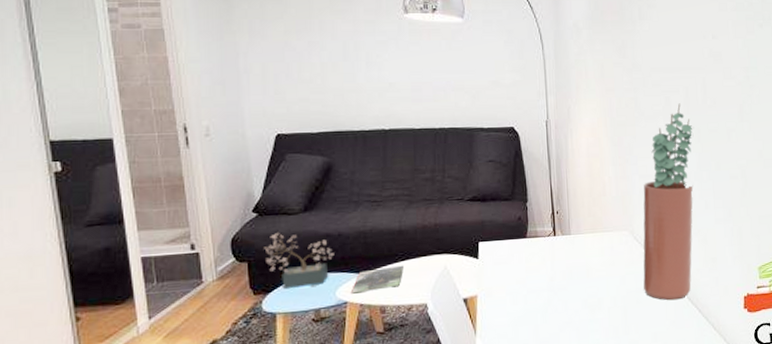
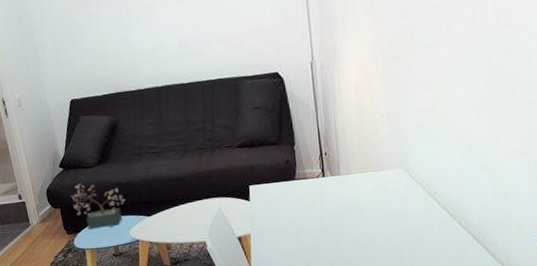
magazine: present [350,265,405,294] -> none [141,208,184,233]
vase: present [643,103,694,300] -> none [420,26,482,238]

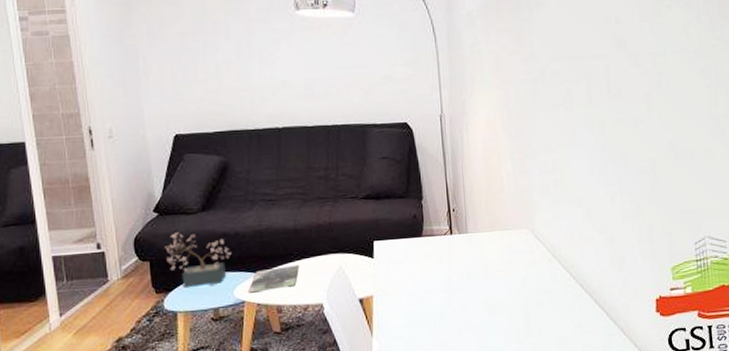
magazine: none [141,208,184,233] -> present [247,264,300,293]

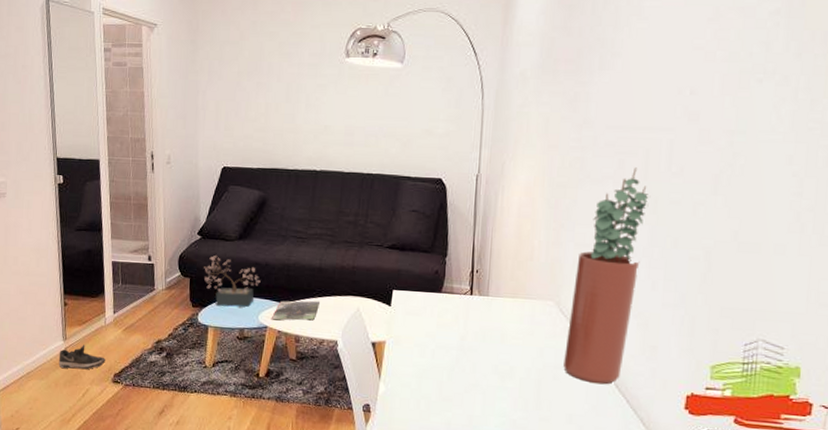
vase: none [544,93,598,302] -> present [564,167,649,384]

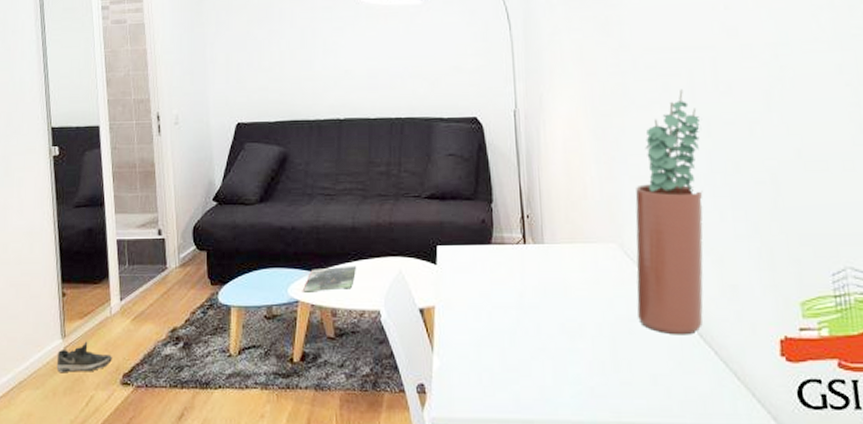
decorative plant: present [204,256,261,308] -> none [222,223,287,281]

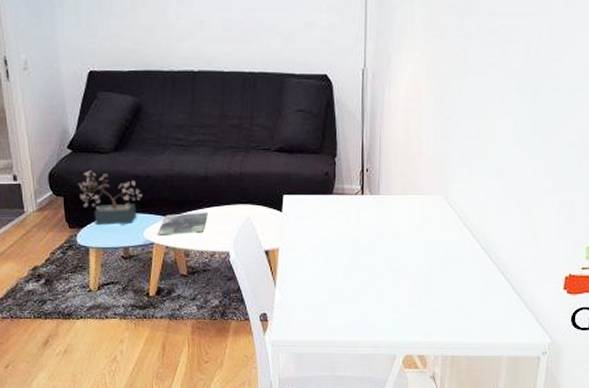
decorative plant: none [222,223,287,281] -> present [78,171,142,225]
vase: present [635,89,704,335] -> none [453,55,530,273]

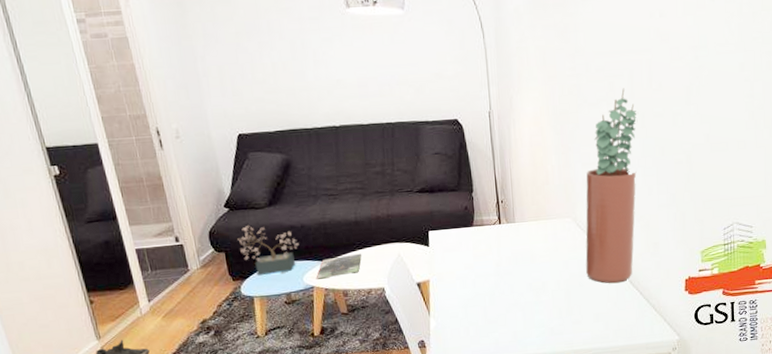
vase: none [453,55,530,273] -> present [585,88,638,283]

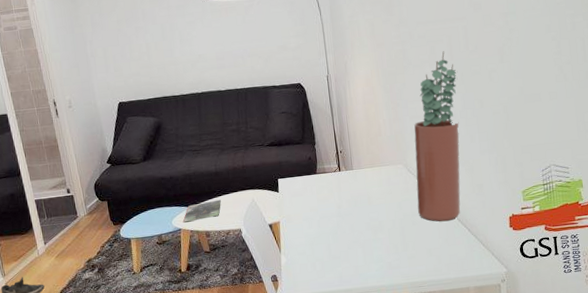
decorative plant: present [237,226,299,275] -> none [118,178,169,220]

